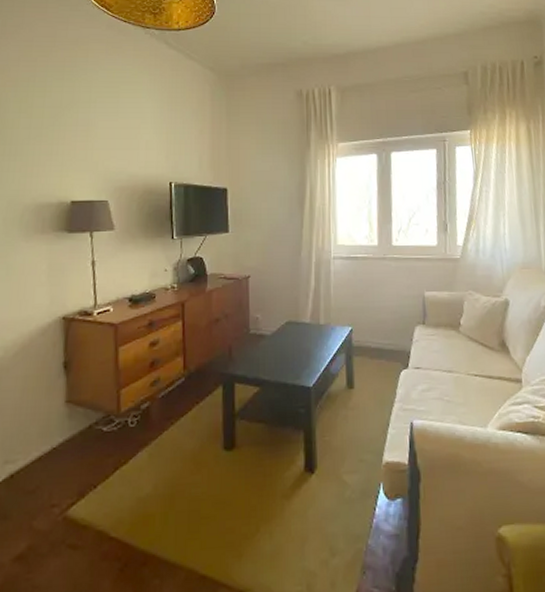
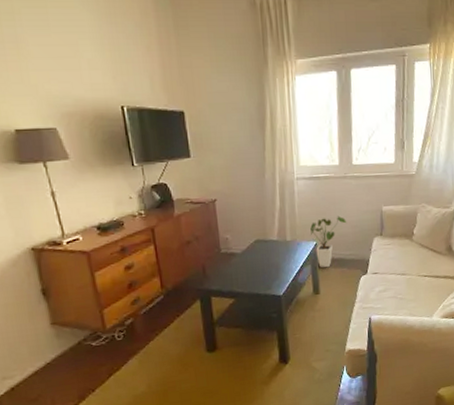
house plant: none [346,299,386,358] -> present [310,215,347,268]

